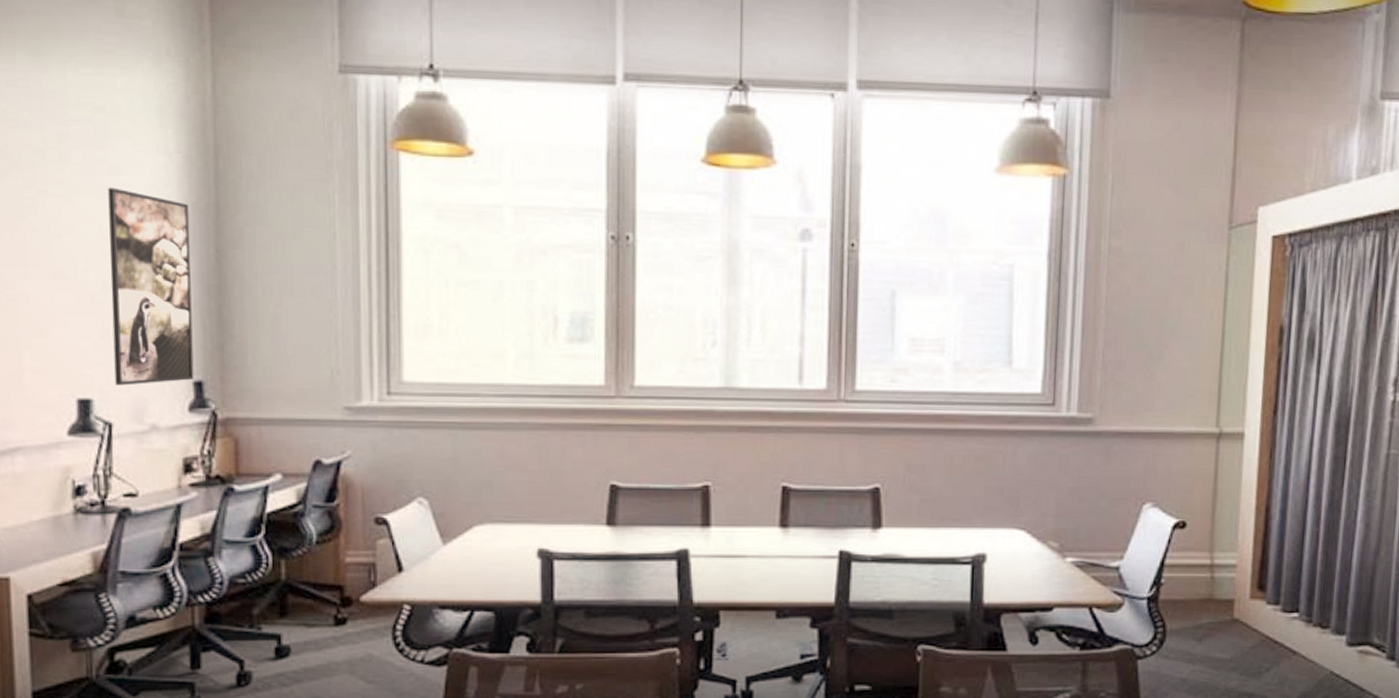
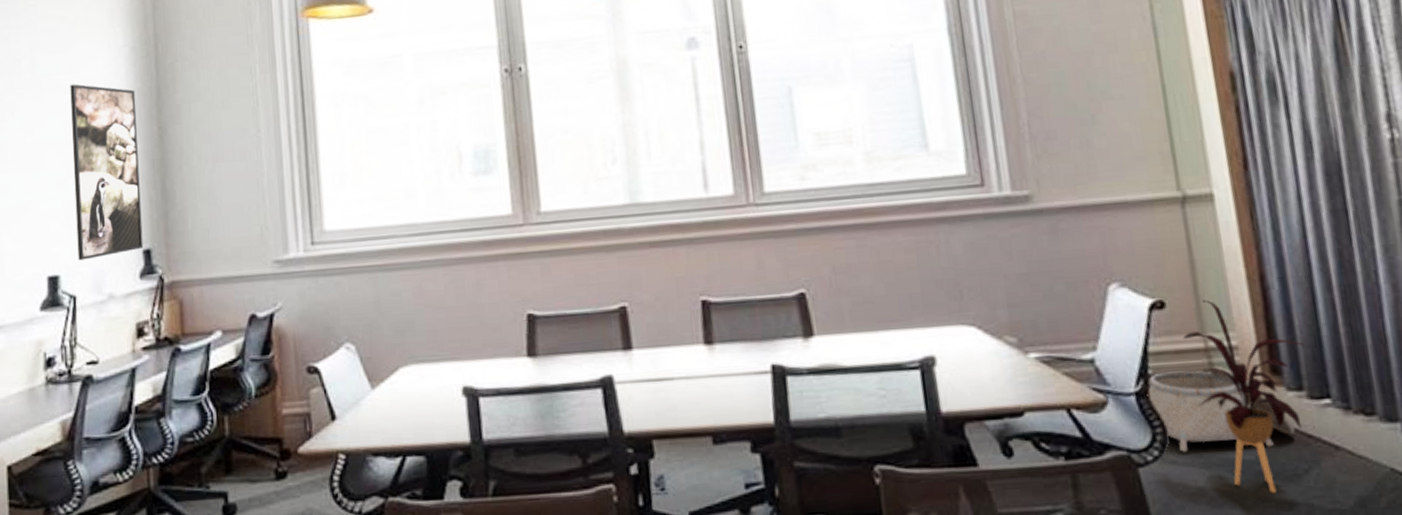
basket: none [1156,580,1267,649] -> present [1147,365,1296,452]
house plant: none [1194,523,1288,686] -> present [1182,299,1304,494]

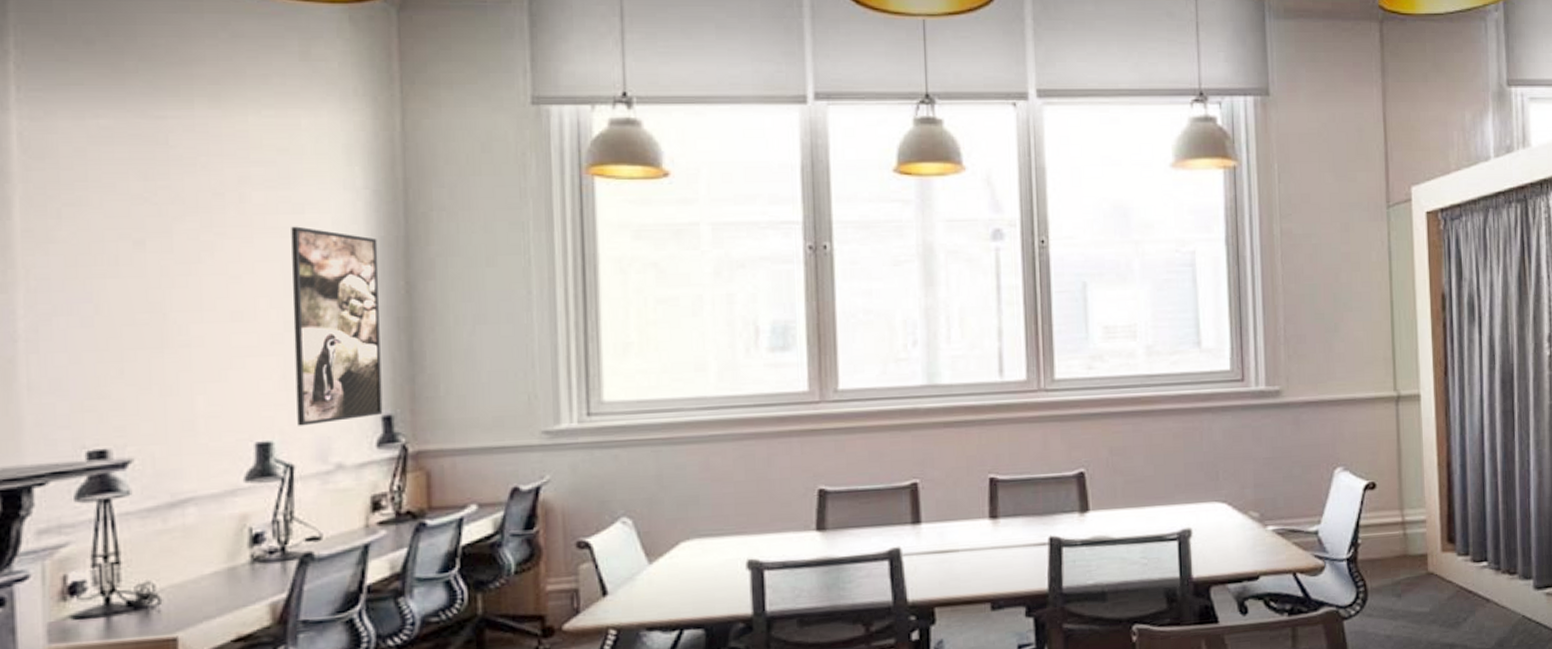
basket: present [1147,365,1296,452] -> none [1355,536,1461,607]
house plant: present [1182,299,1304,494] -> none [1386,482,1473,638]

